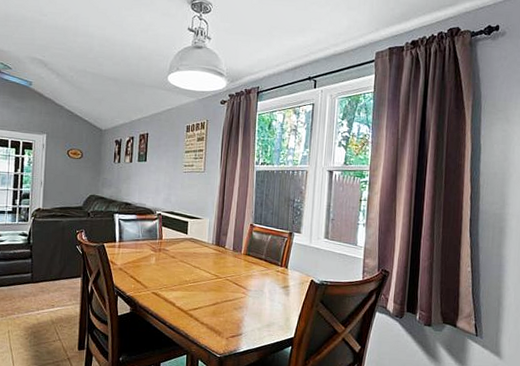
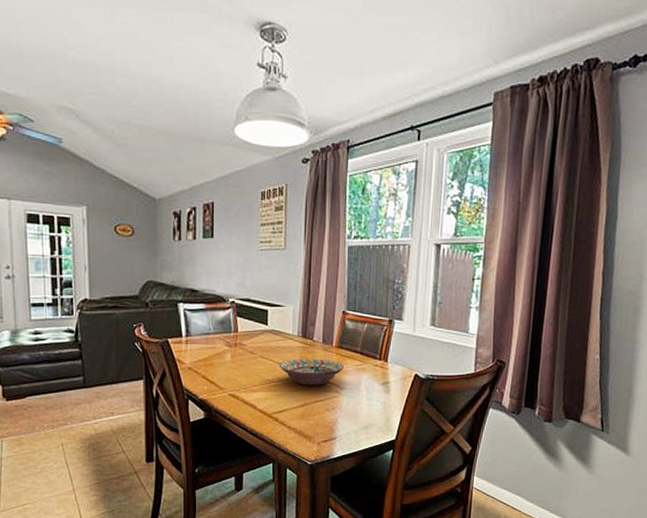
decorative bowl: none [195,263,251,287] -> present [279,358,345,386]

